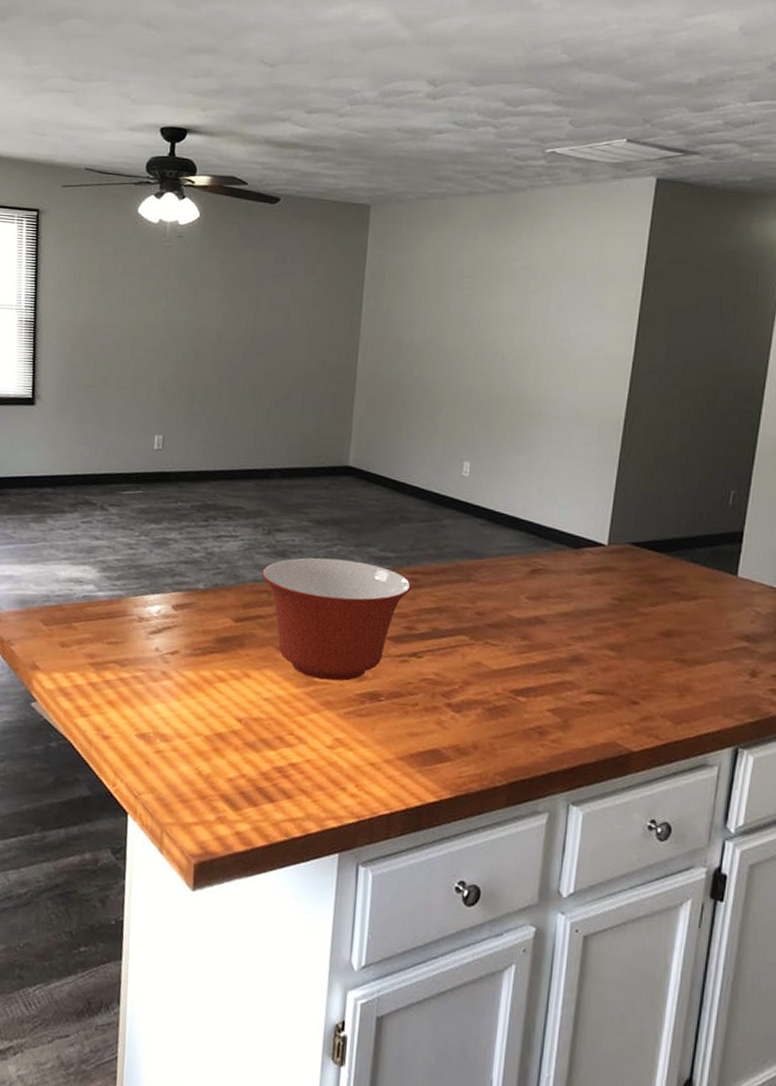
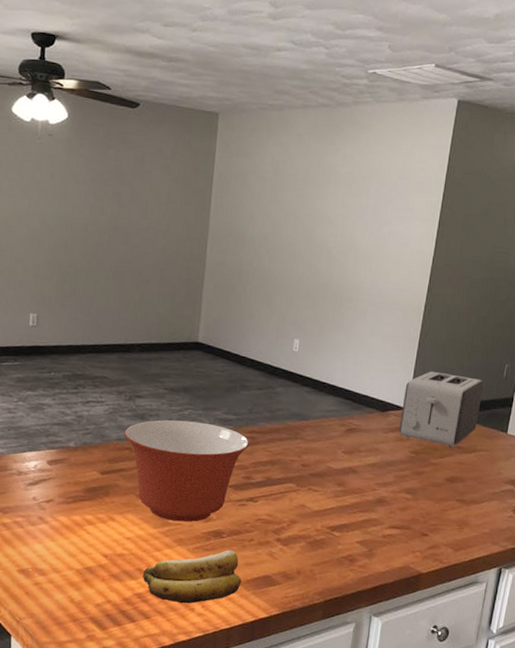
banana: none [284,716,404,782] -> present [143,550,242,604]
toaster: none [597,499,704,593] -> present [399,371,484,447]

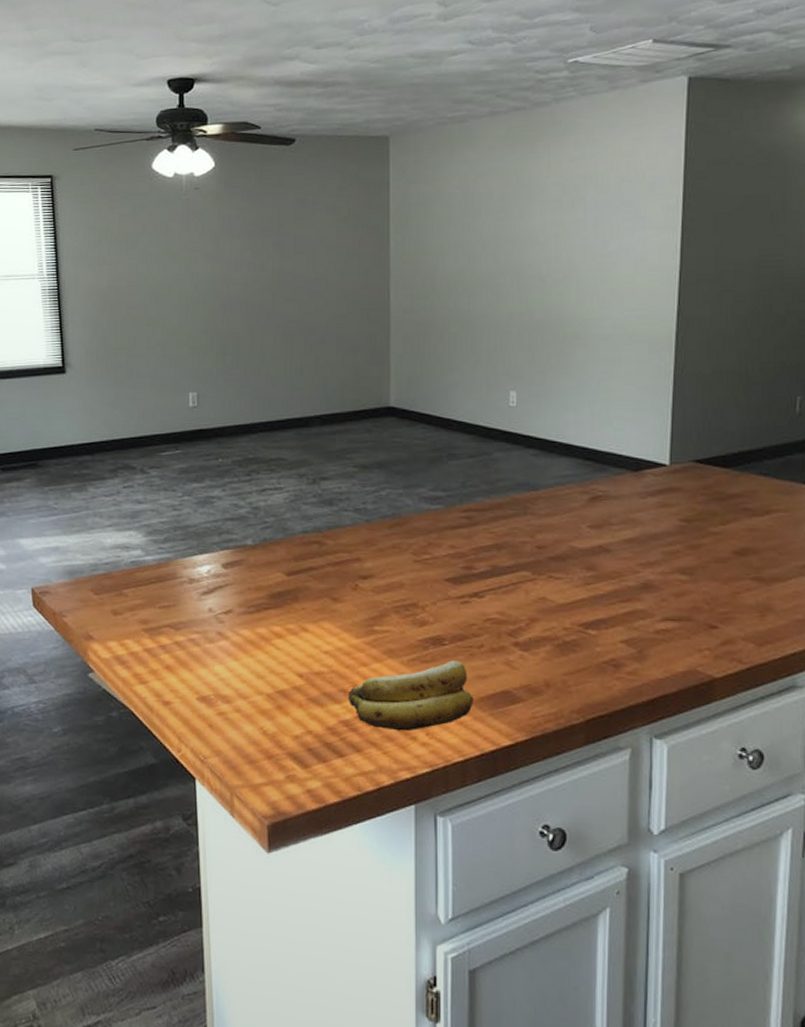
mixing bowl: present [124,420,249,522] -> none [311,503,466,628]
toaster: present [399,371,484,447] -> none [660,414,771,510]

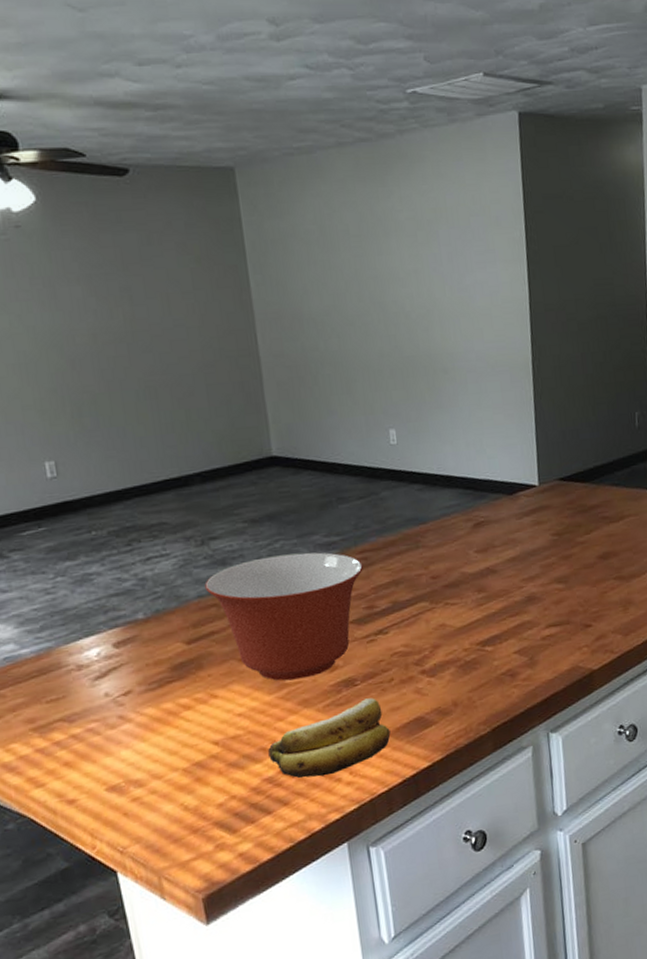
mixing bowl: none [311,503,466,628] -> present [204,552,363,681]

